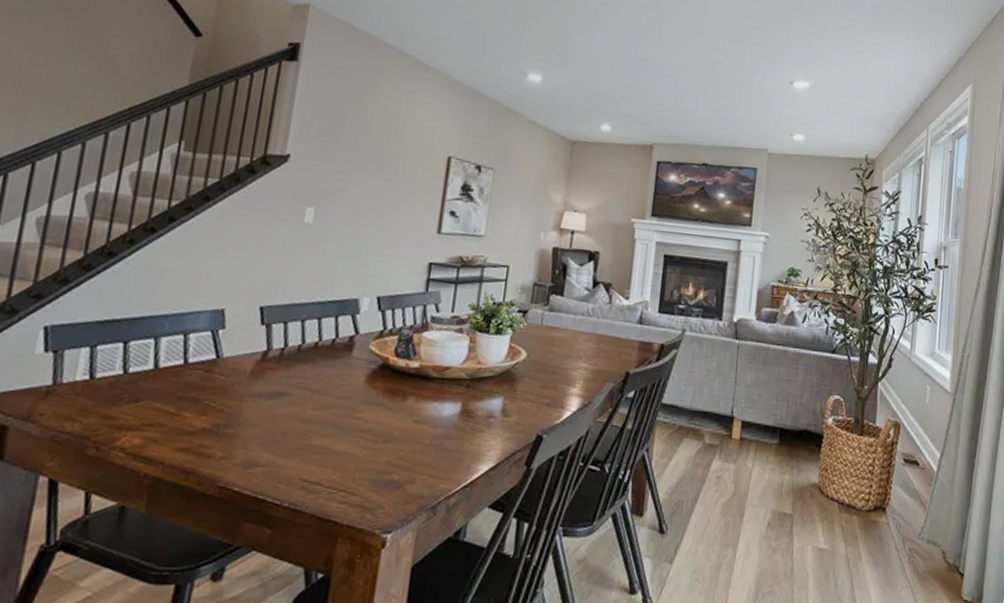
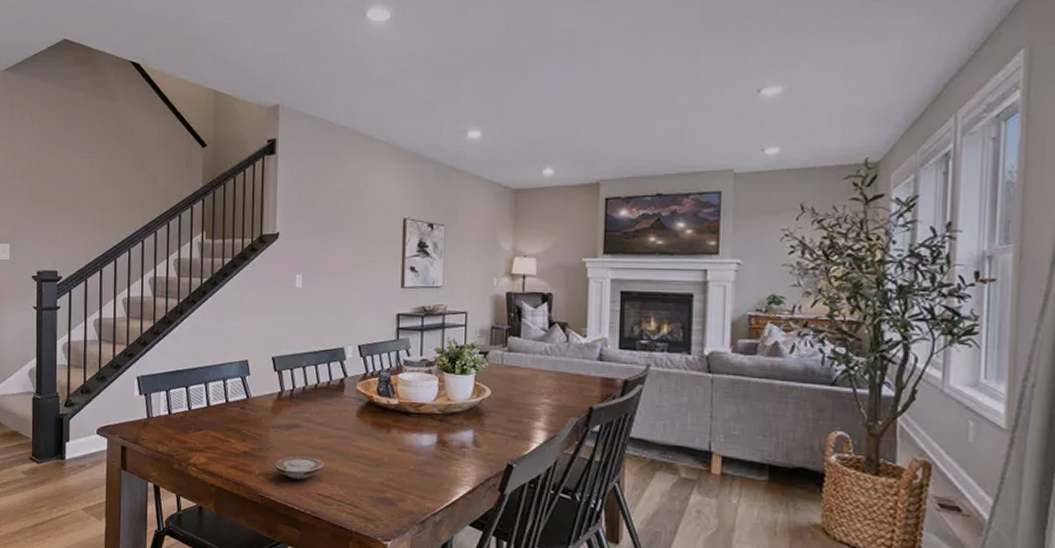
plate: none [246,432,316,463] -> present [275,456,325,480]

